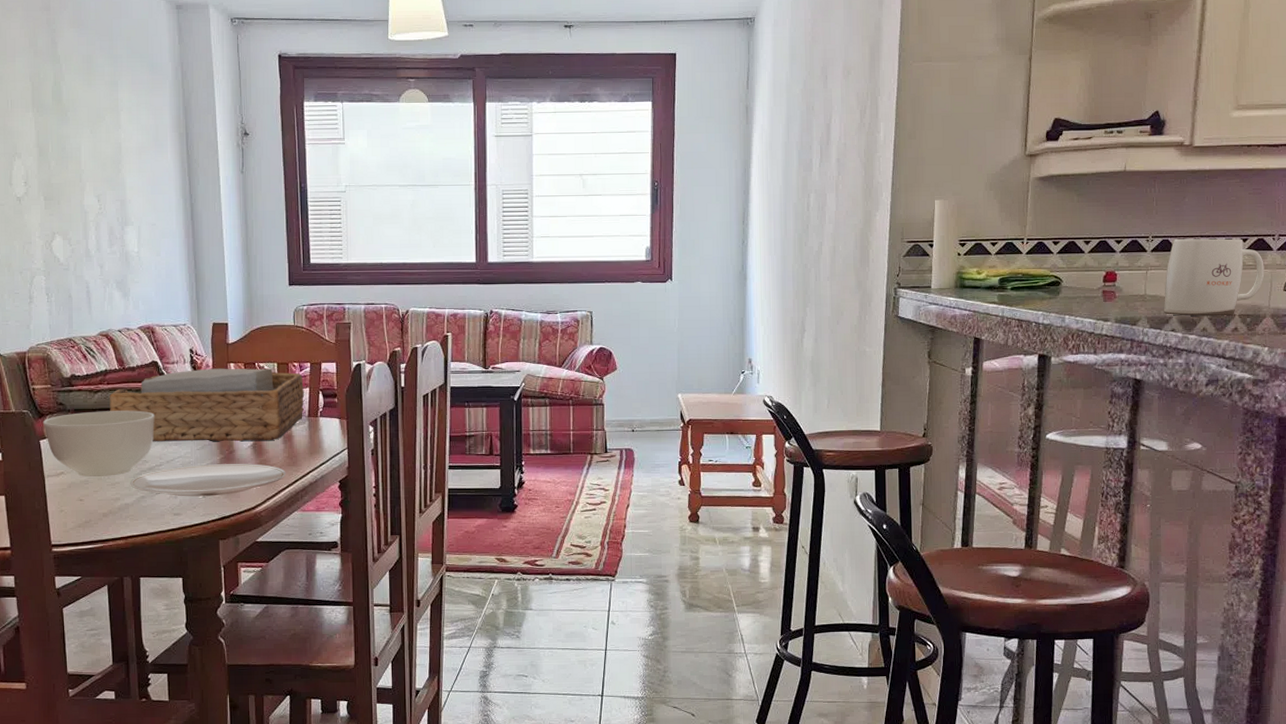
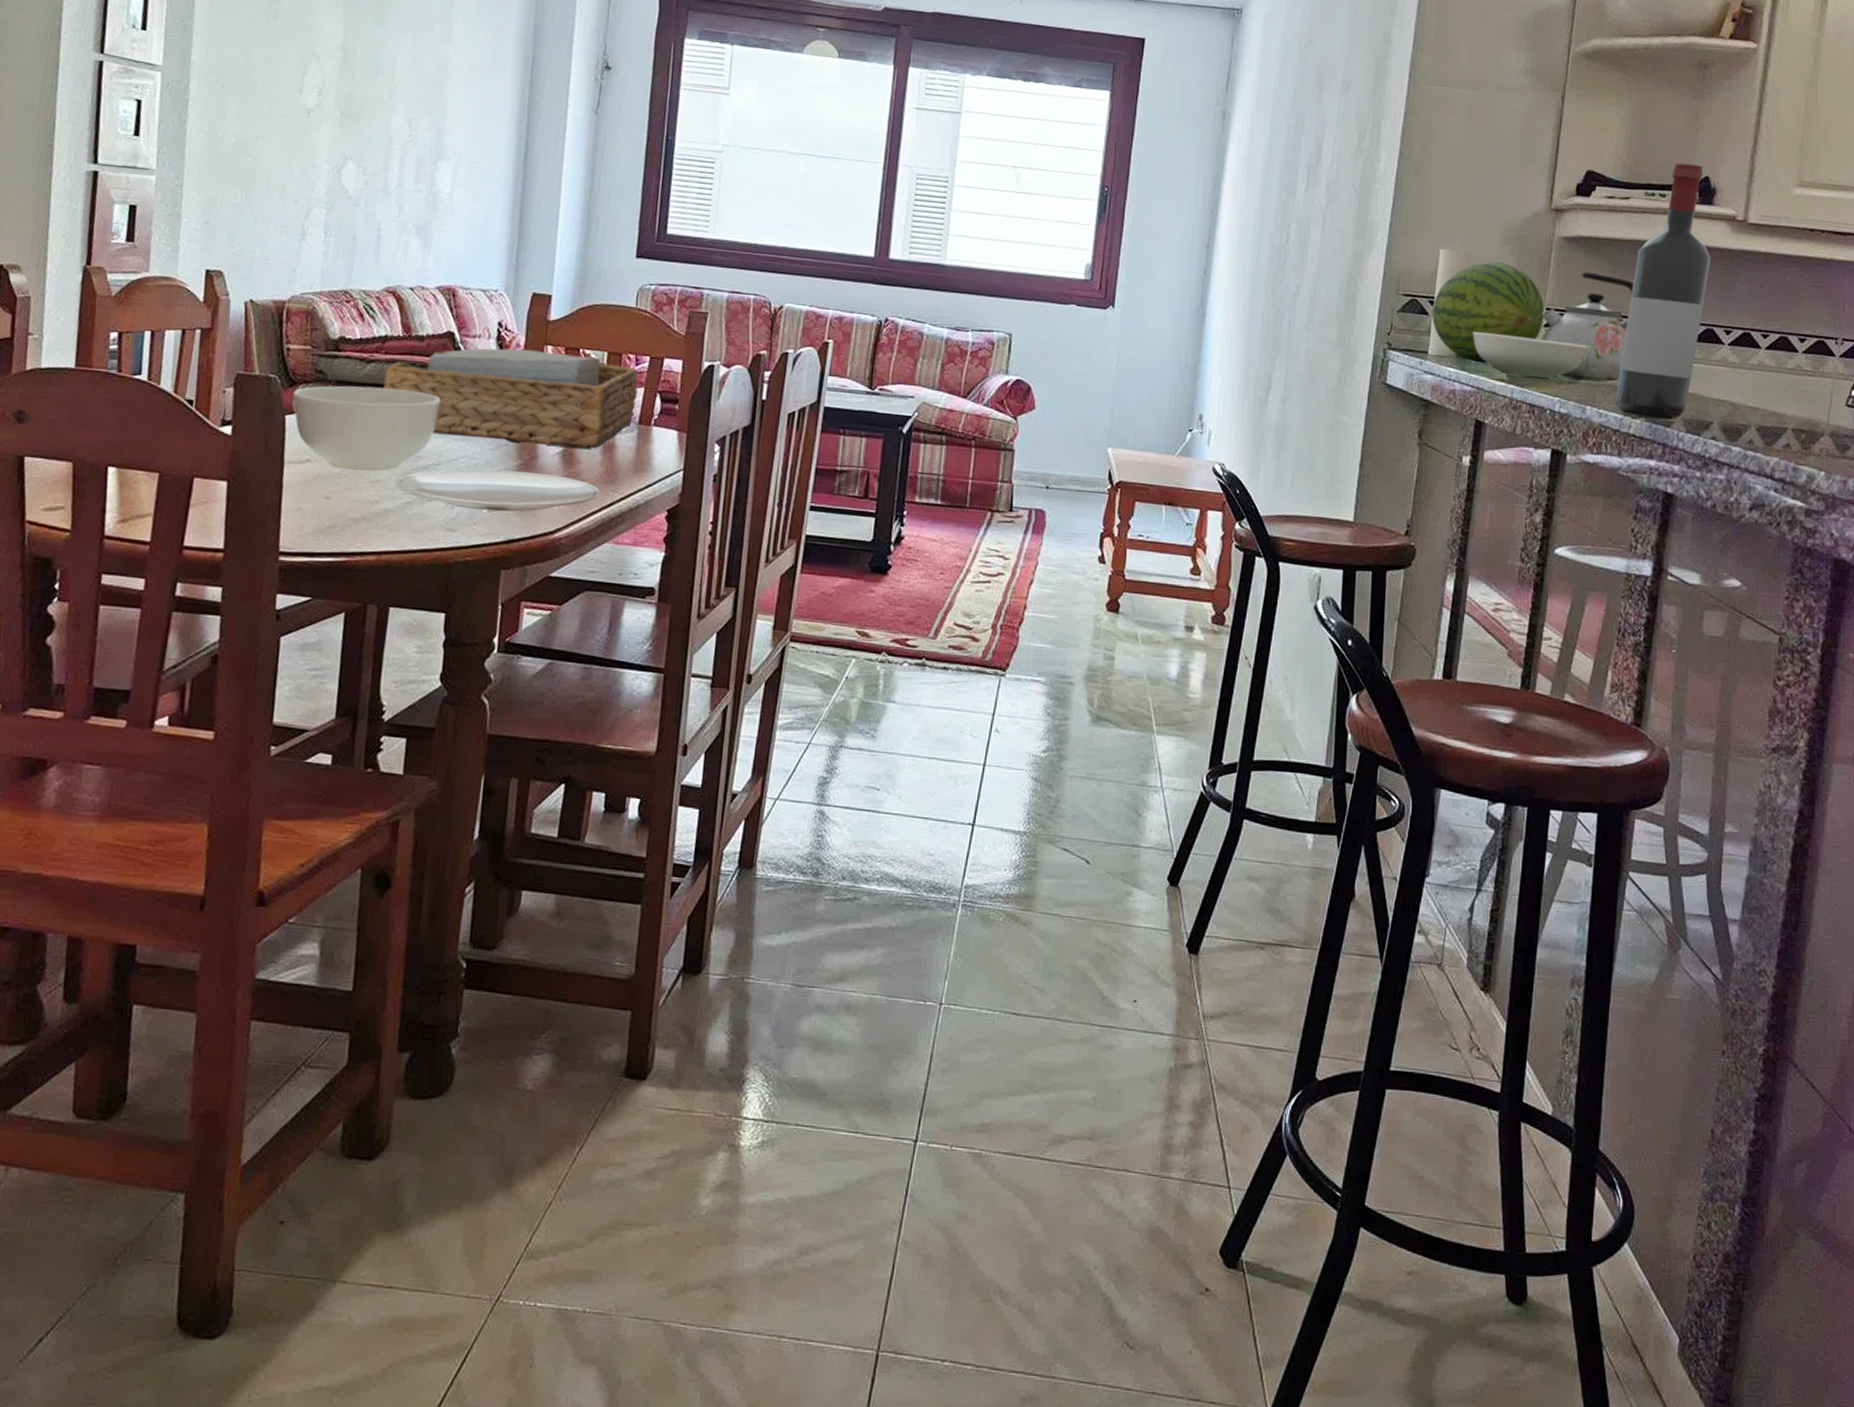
fruit: none [932,205,1026,291] -> present [1431,261,1544,364]
bowl: none [967,264,1066,299] -> present [1473,331,1591,381]
kettle: none [1024,204,1100,295] -> present [1541,271,1634,382]
wine bottle: none [1089,102,1164,320] -> present [1615,163,1711,421]
mug: present [1163,238,1265,317] -> none [1703,330,1824,430]

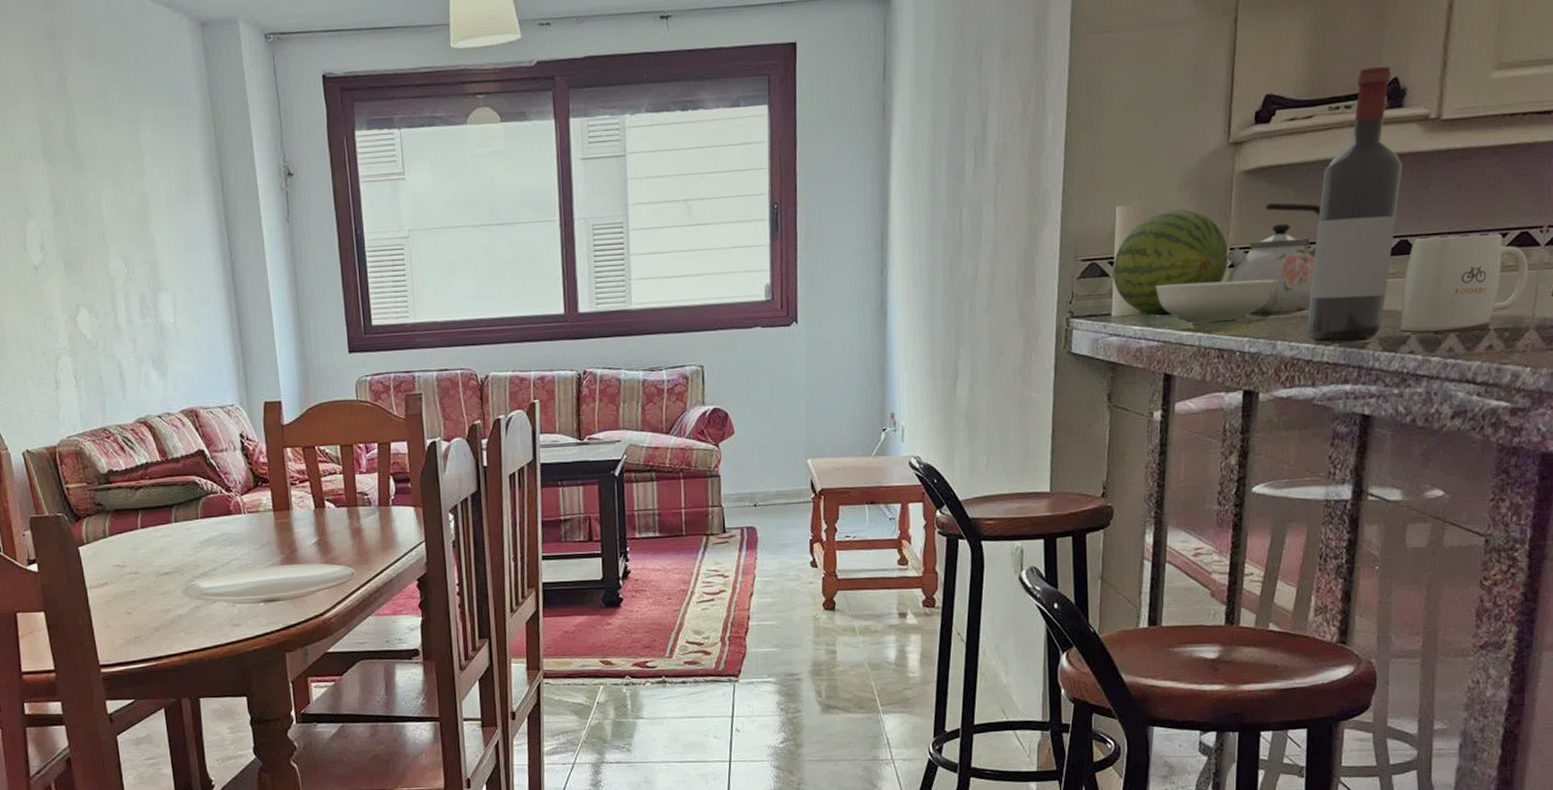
bowl: present [293,385,442,472] -> none [81,508,206,587]
napkin holder: present [383,348,638,449] -> none [153,452,373,544]
mug: none [1703,330,1824,430] -> present [1399,233,1529,334]

